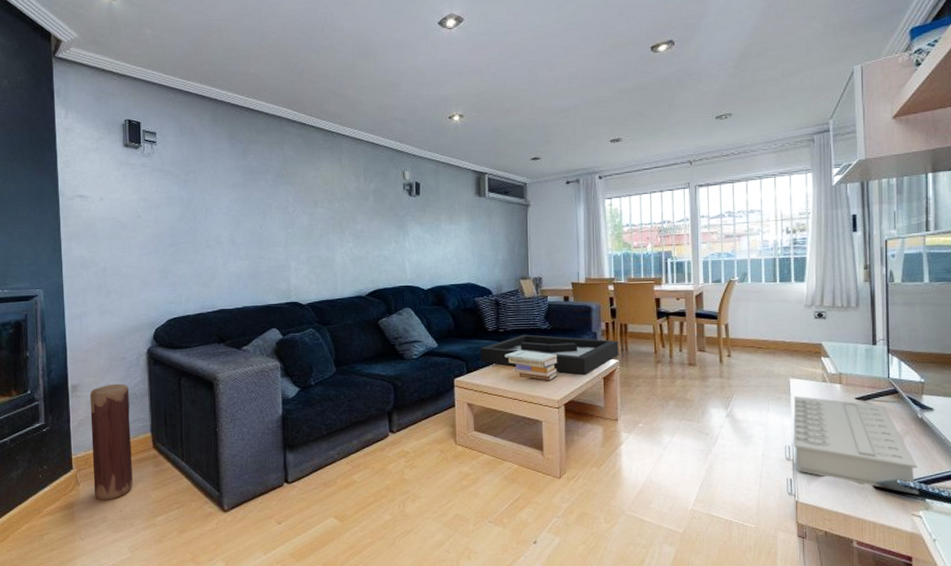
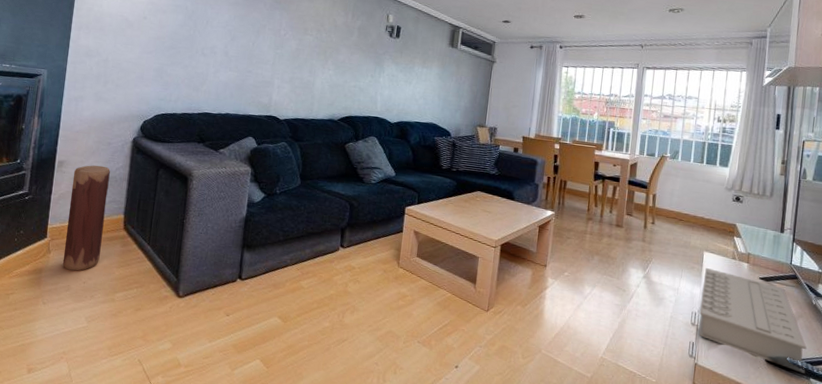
decorative tray: present [480,334,619,376] -> none [431,176,557,222]
books: present [504,350,558,381] -> none [453,189,501,222]

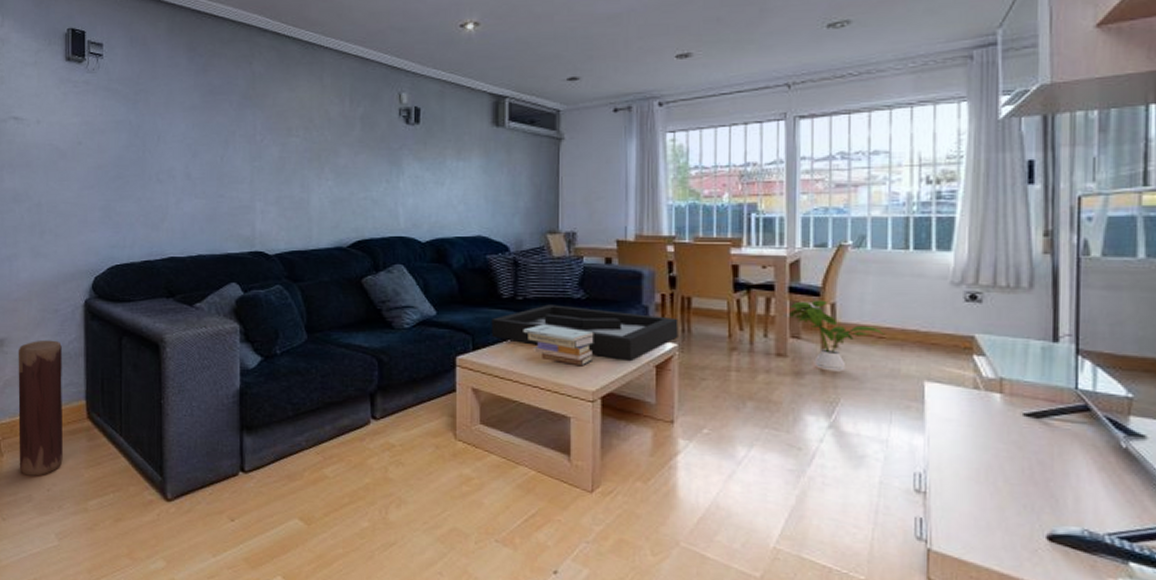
decorative tray: none [431,176,557,222] -> present [491,304,678,362]
books: none [453,189,501,222] -> present [523,324,594,367]
house plant: none [627,190,684,241] -> present [789,300,886,372]
decorative box: present [698,268,807,374] -> none [927,406,1121,555]

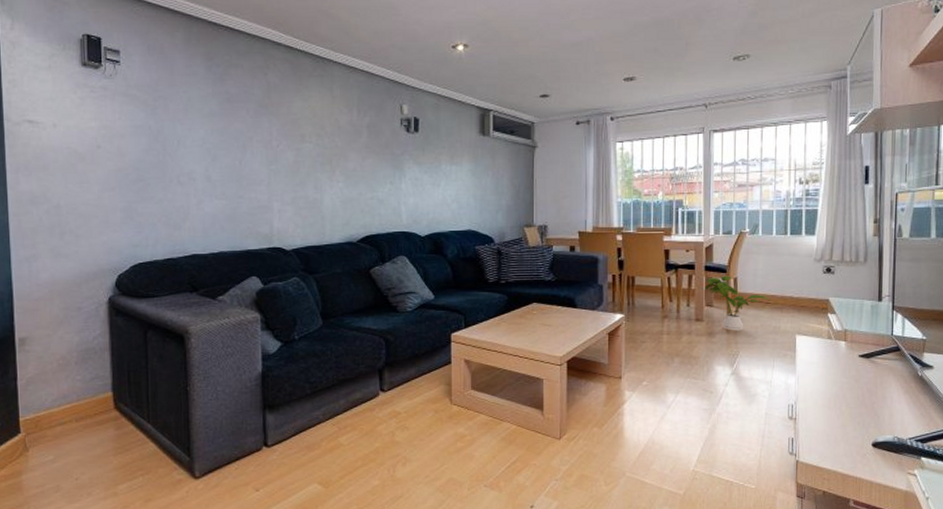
decorative log: present [18,340,63,476] -> none [40,336,91,467]
decorative tray: present [491,304,678,362] -> none [480,286,625,331]
books: present [523,324,594,367] -> none [505,303,562,337]

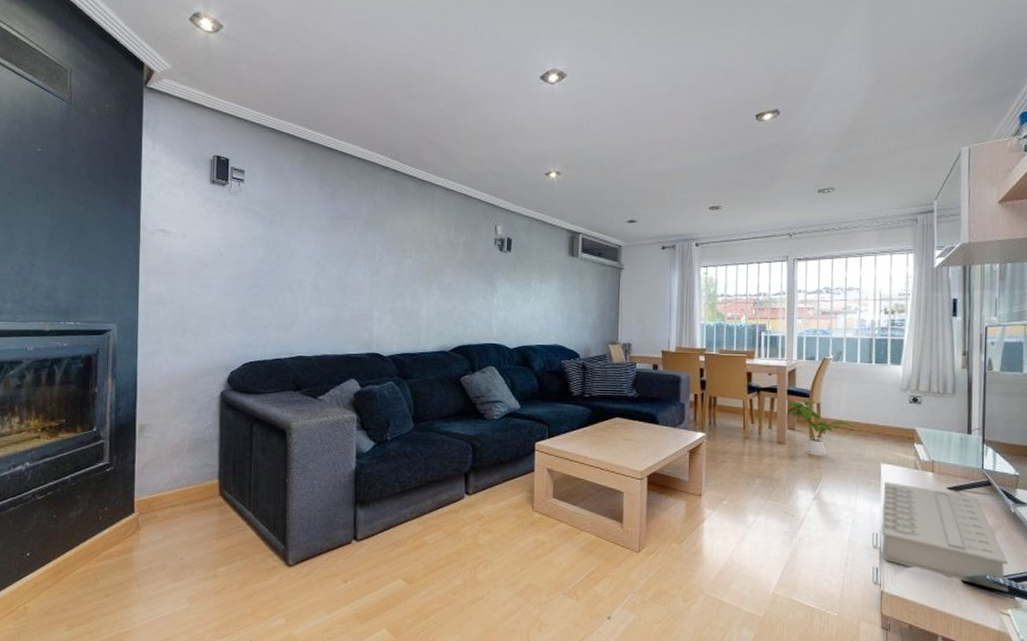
decorative box: none [797,353,916,453] -> present [882,482,1010,592]

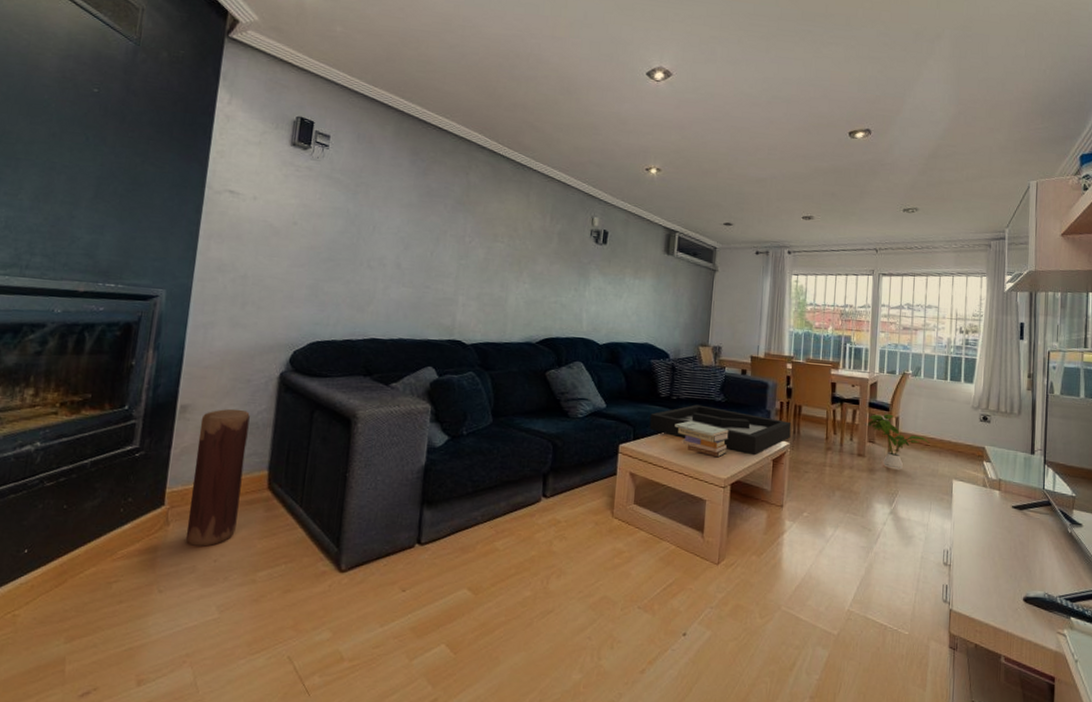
decorative log: none [155,426,198,547] -> present [185,408,250,547]
decorative tray: none [563,401,707,448] -> present [649,404,791,456]
books: none [588,417,643,451] -> present [674,420,729,458]
decorative box: present [882,482,1010,592] -> none [952,499,1066,612]

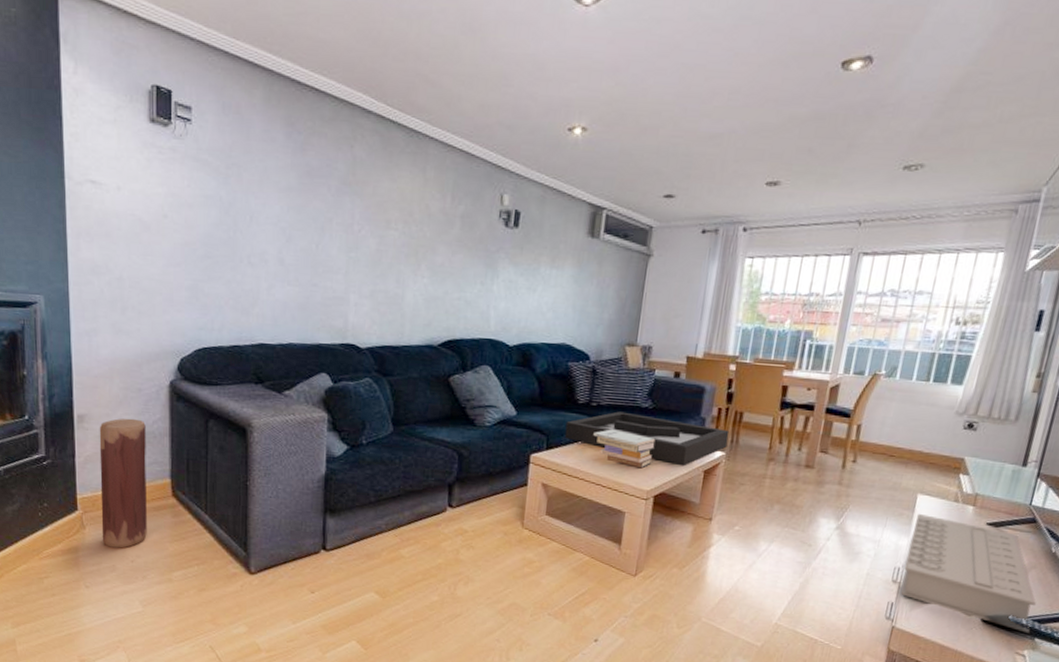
house plant: present [868,413,930,470] -> none [822,420,896,483]
decorative box: none [952,499,1066,612] -> present [900,514,1036,633]

